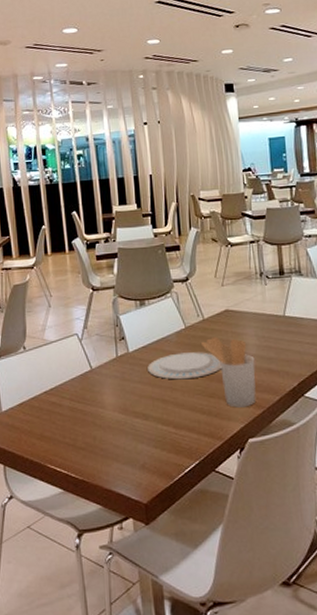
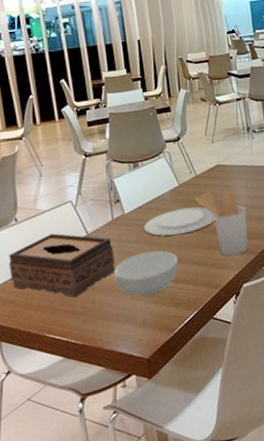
tissue box: none [15,365,117,432] -> present [8,233,116,298]
cereal bowl: none [116,393,182,439] -> present [114,250,179,297]

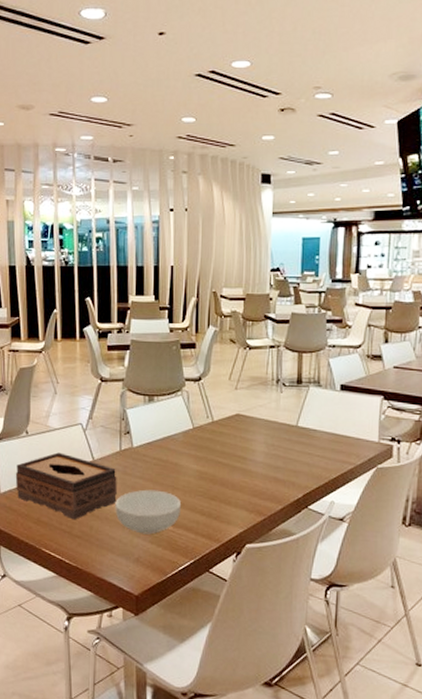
plate: present [144,206,215,236] -> none [151,452,227,480]
utensil holder: present [195,191,249,256] -> none [208,440,261,513]

